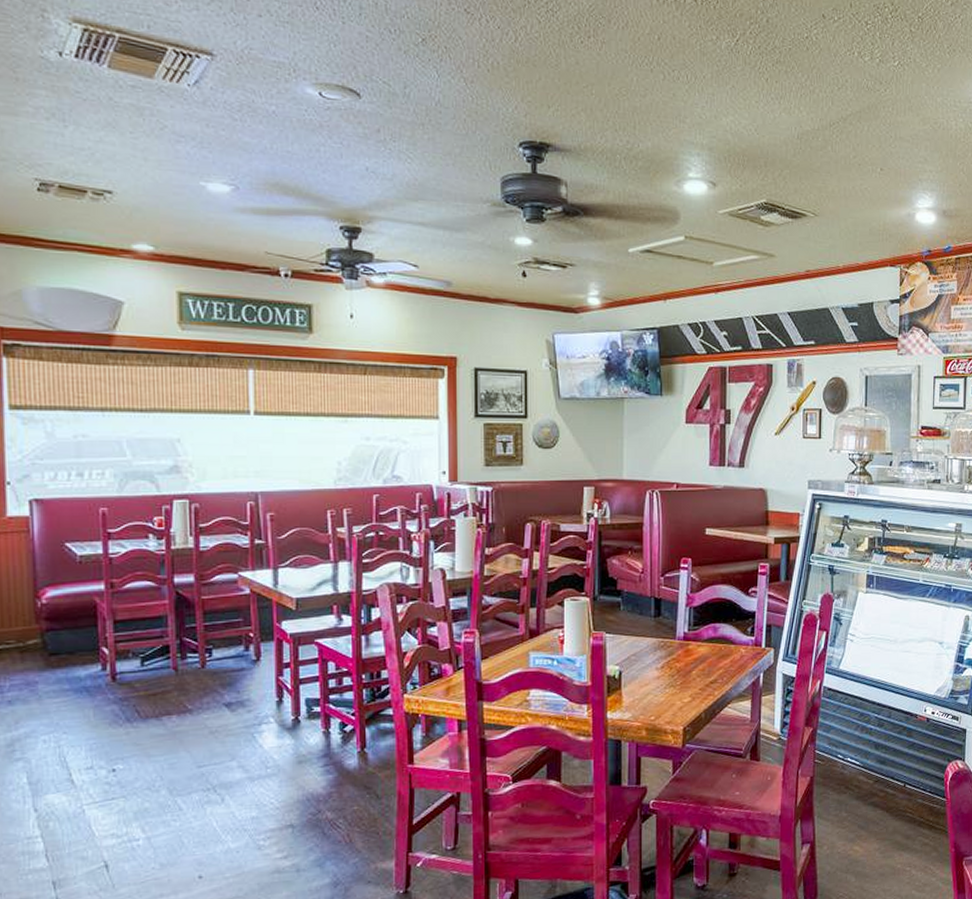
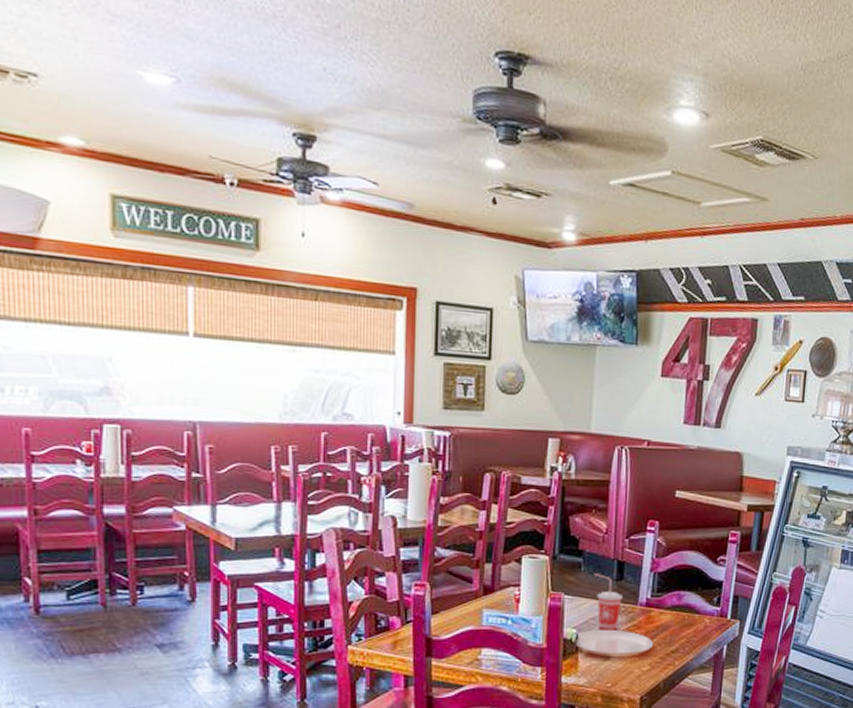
plate: none [615,664,693,692] -> present [572,629,654,658]
beverage cup: none [633,611,661,666] -> present [594,573,623,631]

